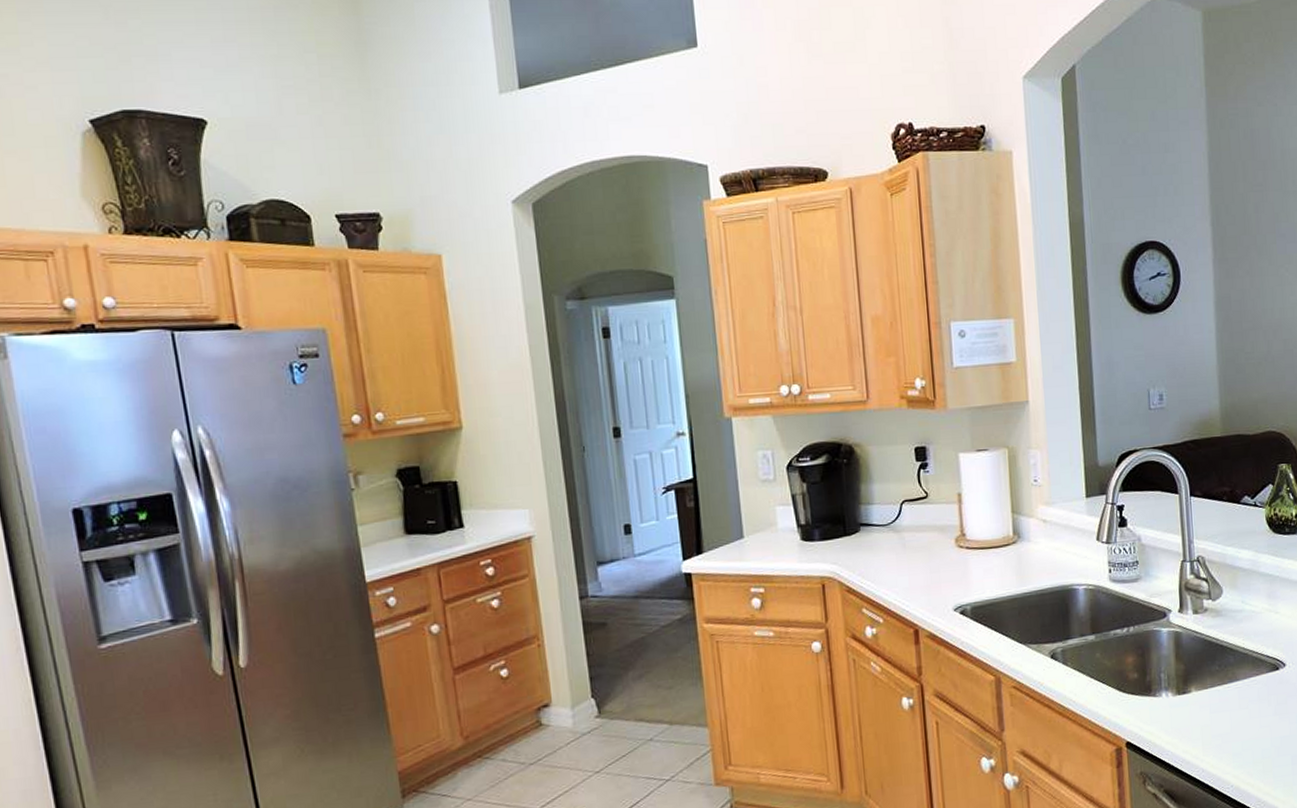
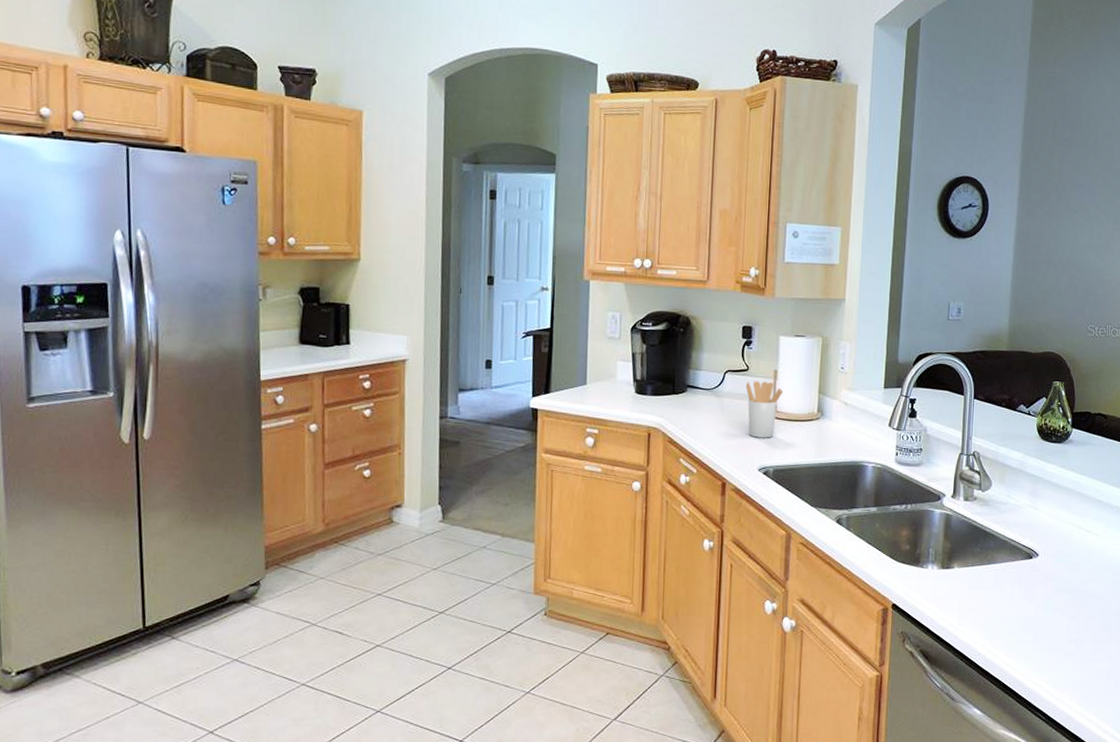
utensil holder: none [926,507,971,574] -> present [745,381,783,438]

